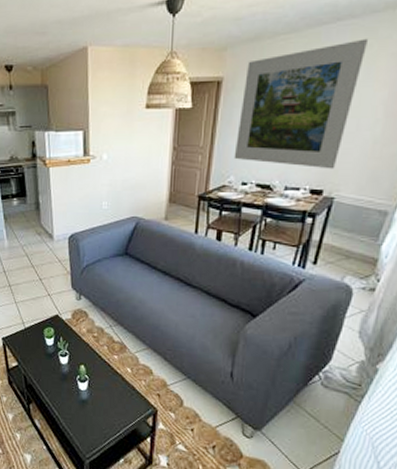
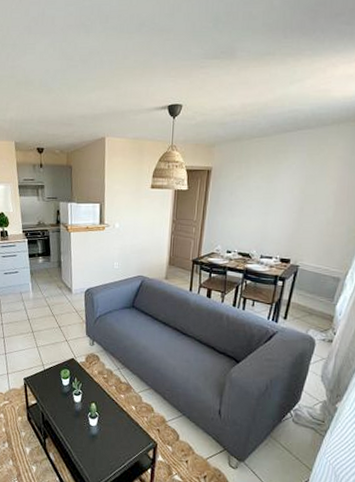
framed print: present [234,38,367,169] -> none [220,144,320,243]

